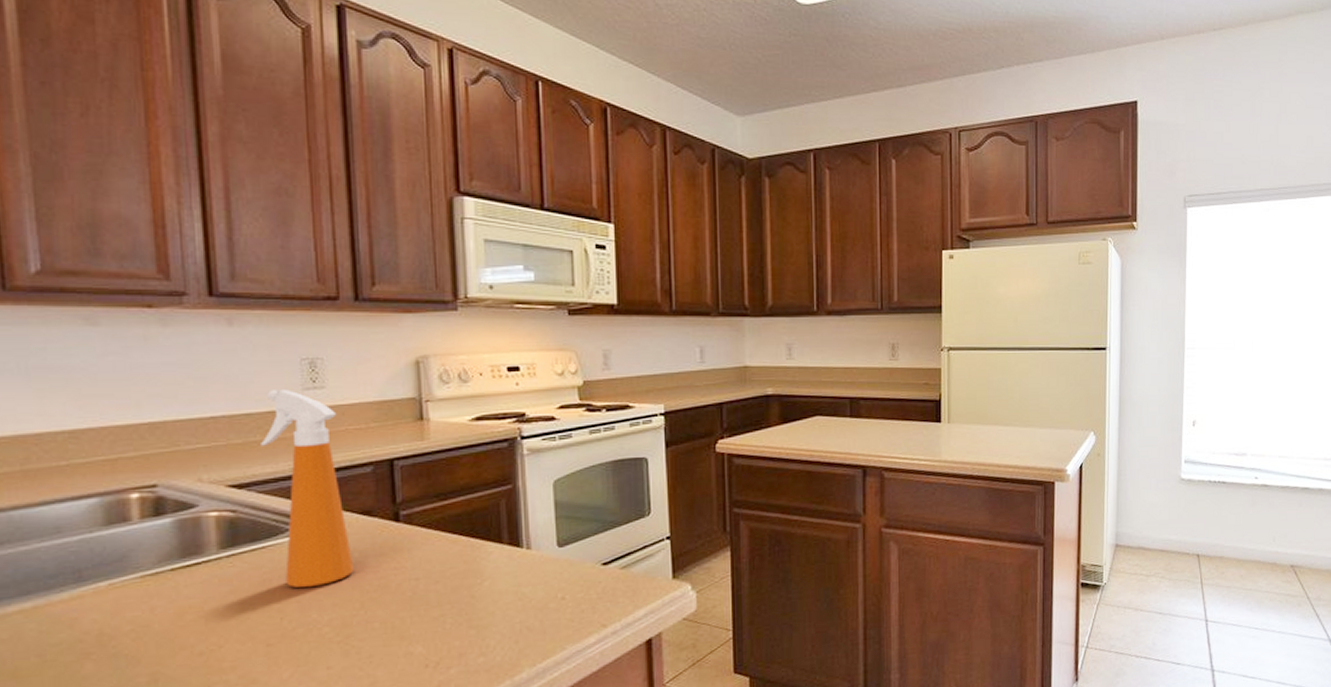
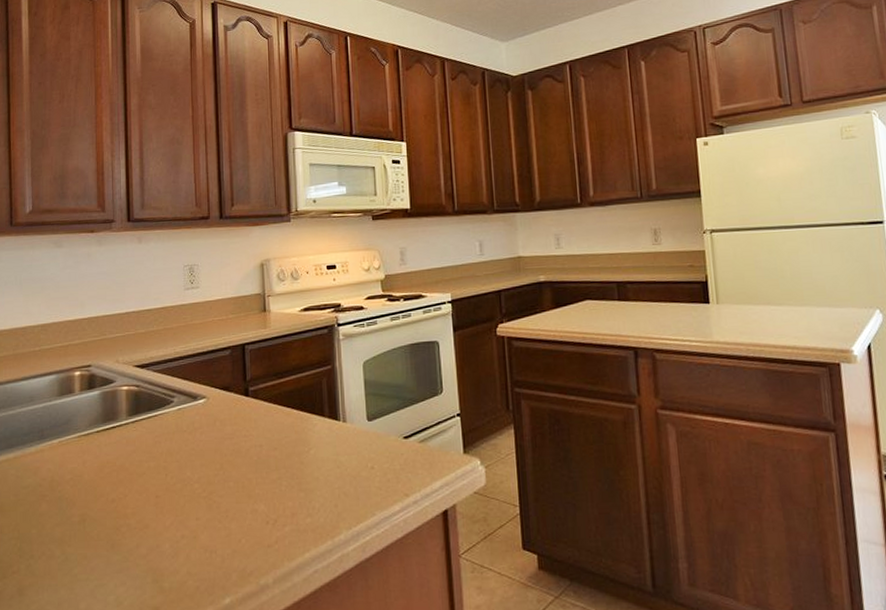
spray bottle: present [261,389,355,589] -> none [156,290,217,450]

